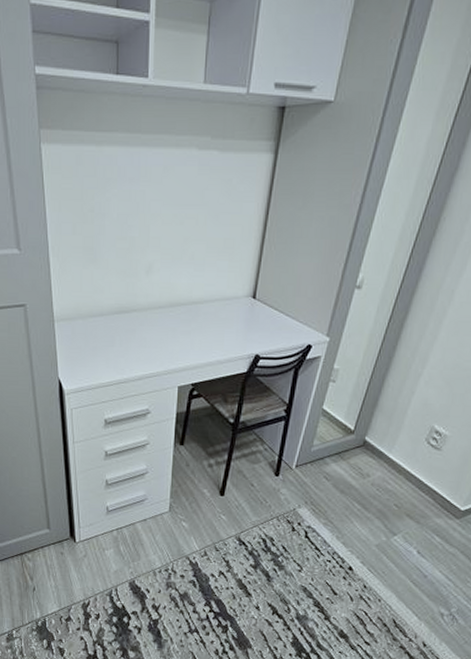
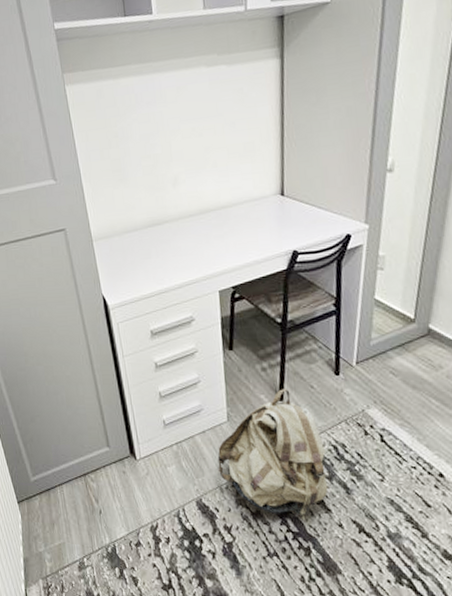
backpack: none [154,485,255,603] -> present [217,389,328,521]

